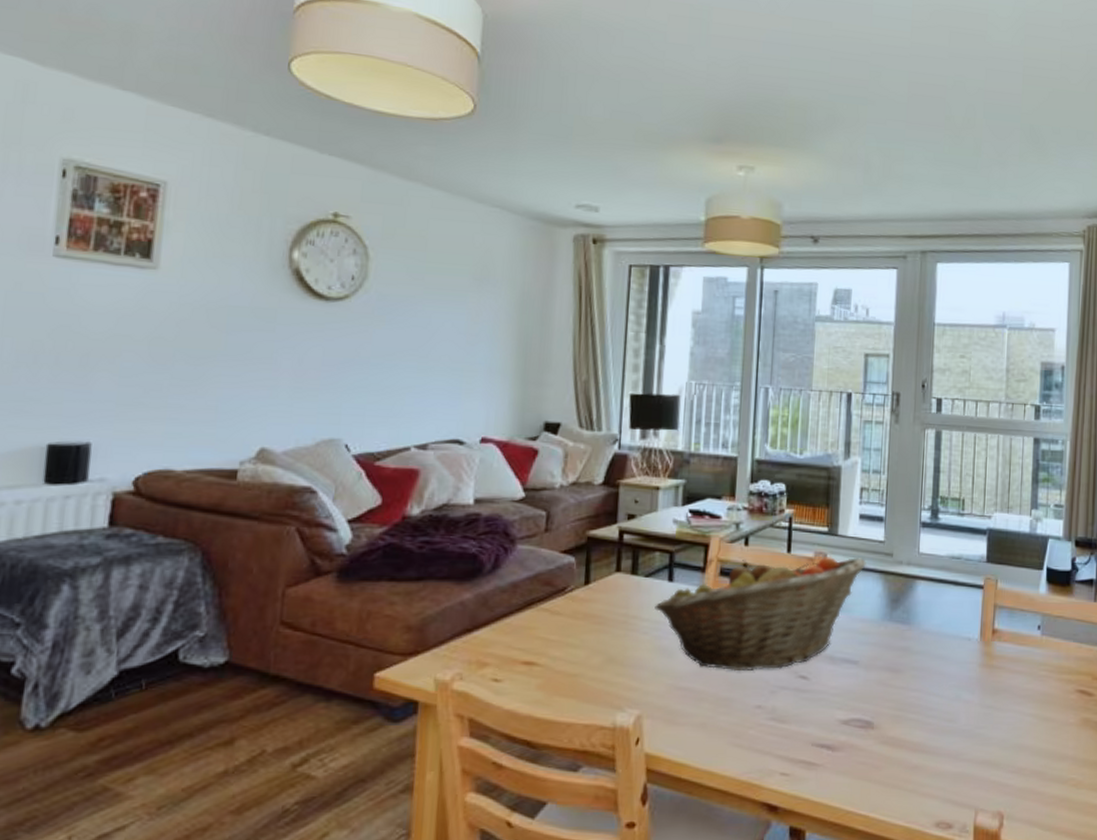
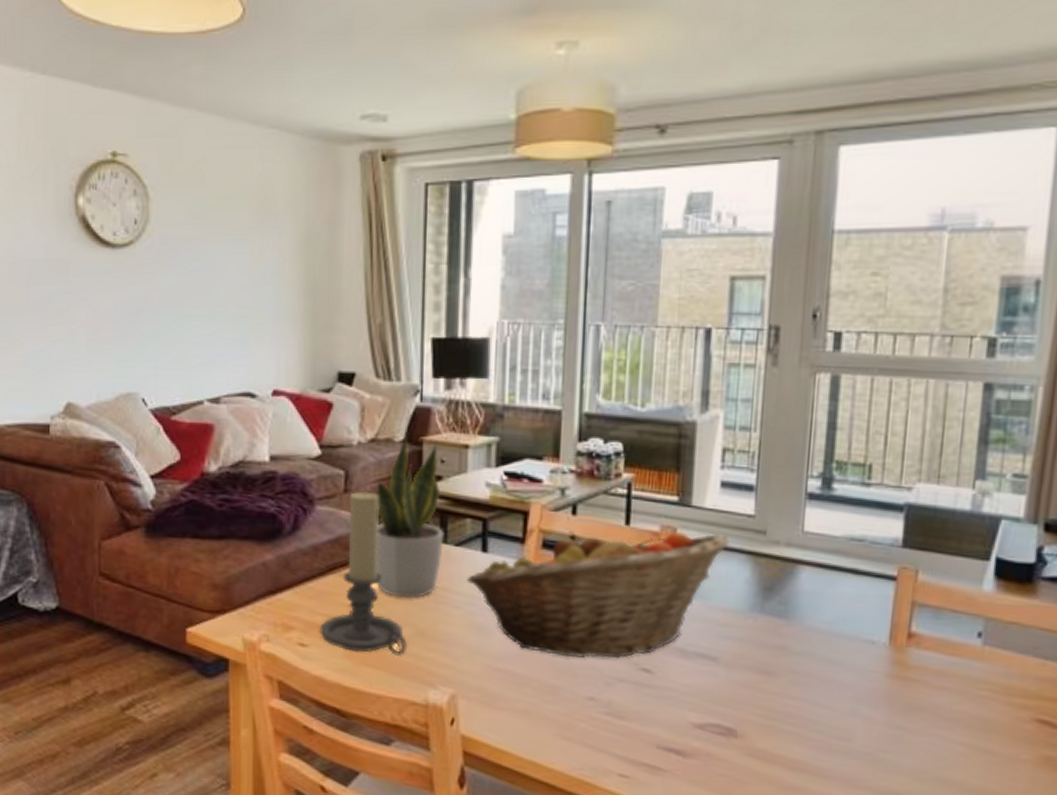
candle holder: none [513,530,599,683] -> present [318,491,408,656]
potted plant: none [571,475,635,628] -> present [375,431,444,598]

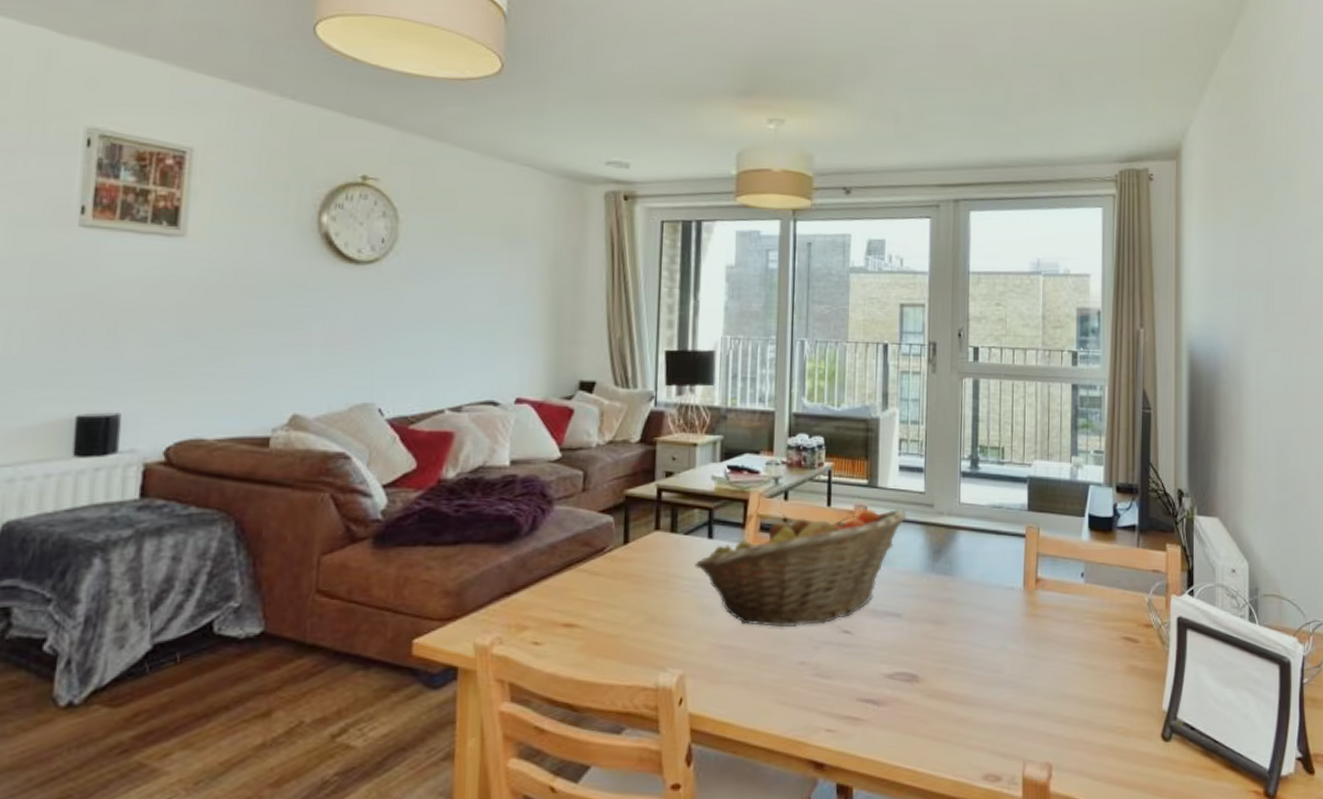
candle holder: present [318,491,408,656] -> none [553,489,640,645]
potted plant: present [375,431,444,598] -> none [611,433,675,587]

